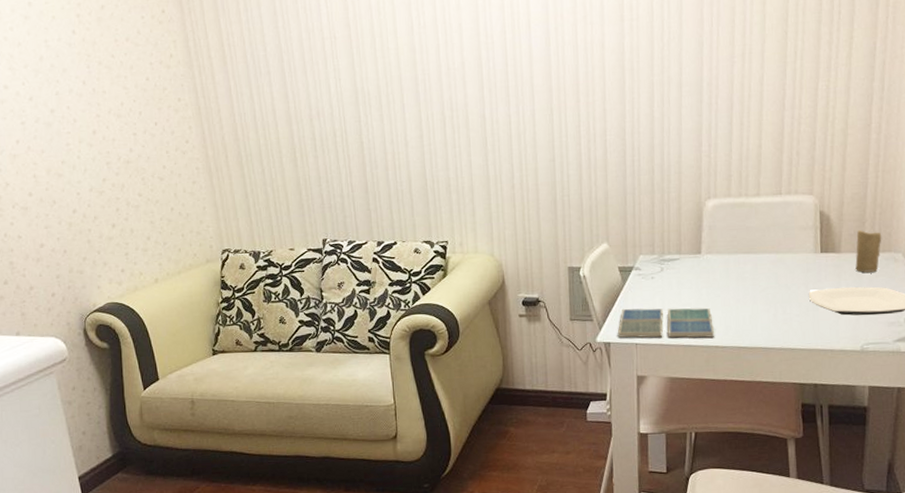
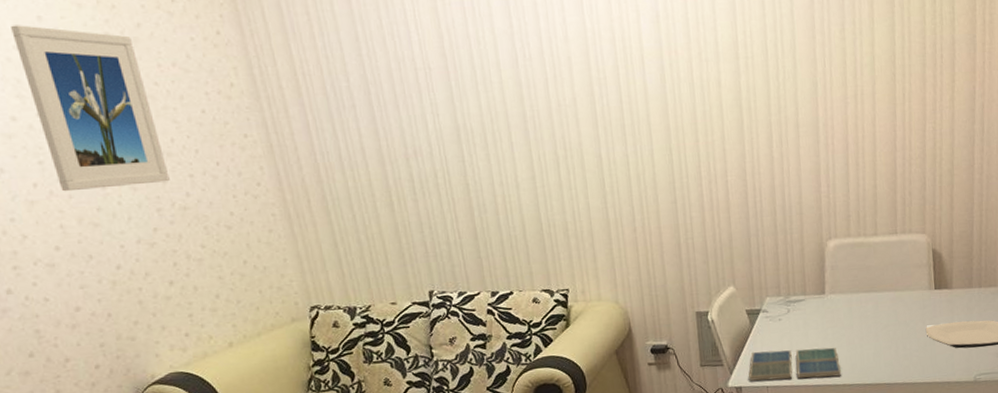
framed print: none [9,10,118,147] -> present [11,25,170,192]
candle: present [855,229,882,273] -> none [965,266,988,307]

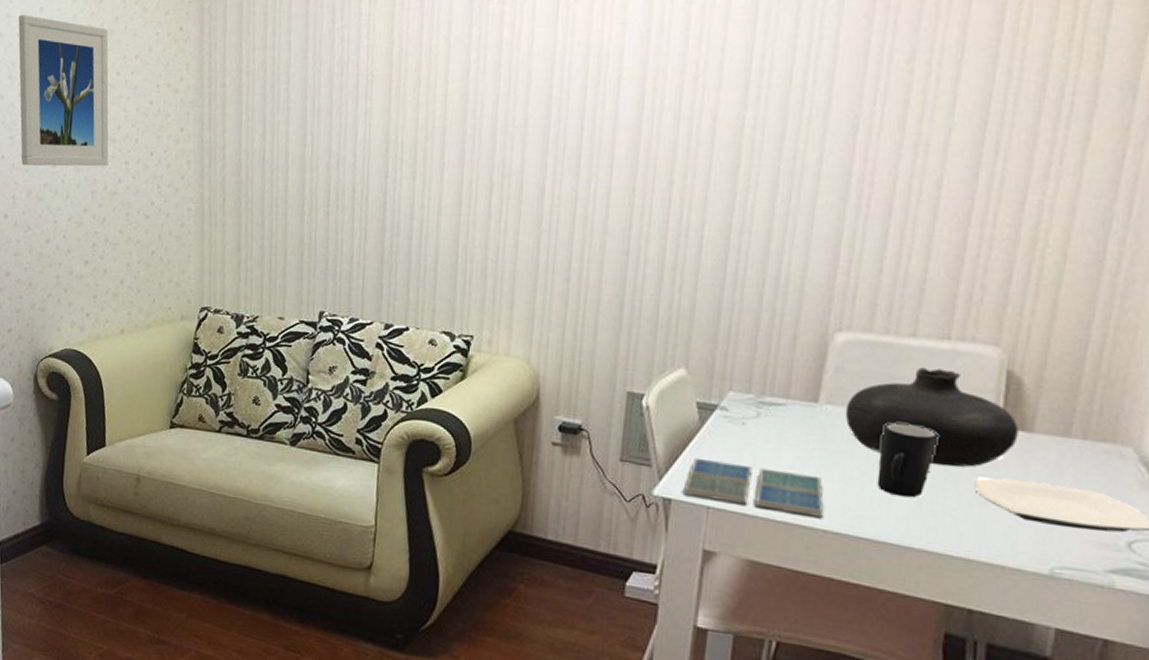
vase: none [842,255,945,323] -> present [845,367,1019,467]
mug: none [867,297,901,350] -> present [877,422,939,498]

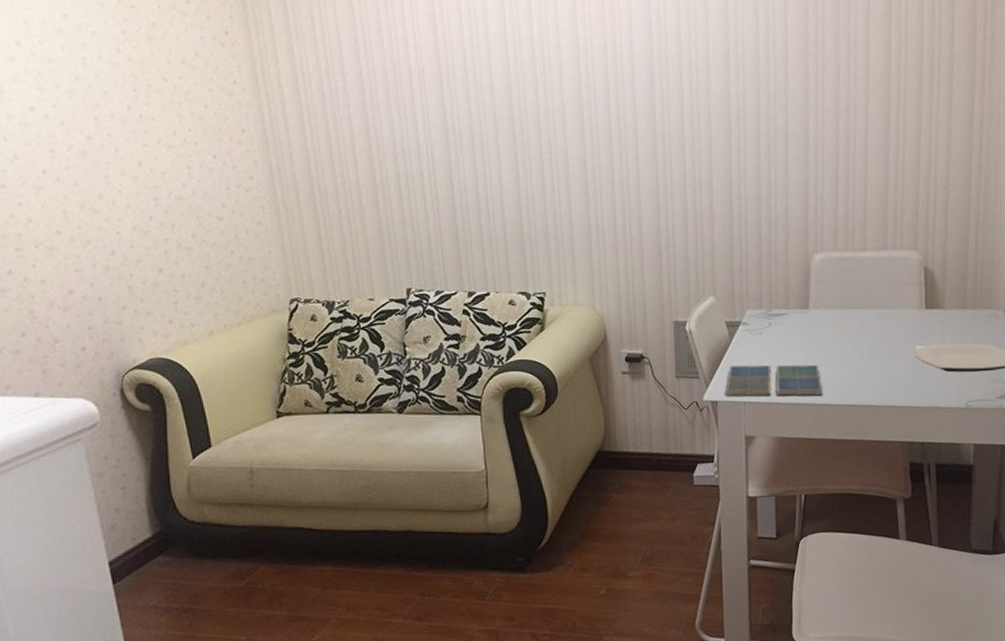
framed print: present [18,15,109,166] -> none [38,22,169,179]
vase: present [845,367,1019,467] -> none [827,271,936,343]
mug: present [877,422,939,498] -> none [853,315,889,370]

